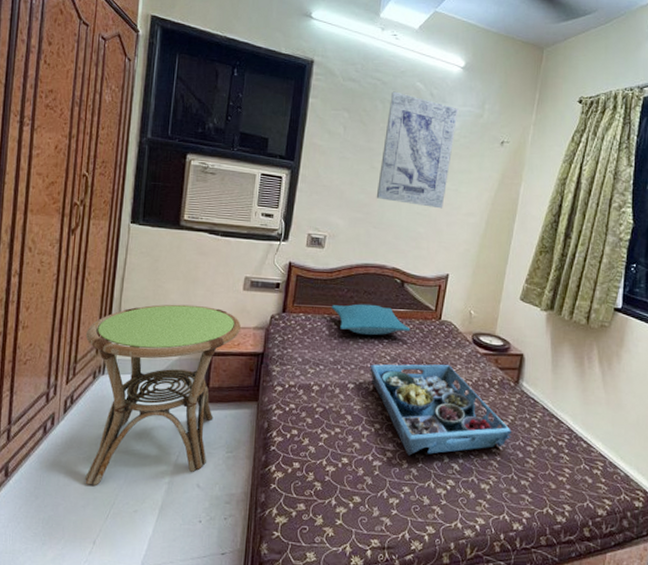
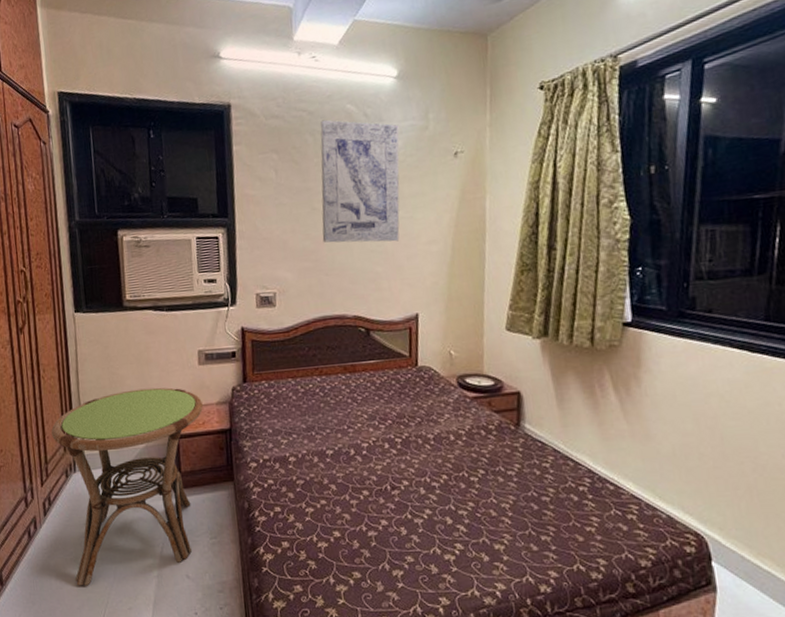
pillow: present [331,304,411,335] -> none [294,359,385,395]
serving tray: present [370,364,511,456] -> none [347,415,521,522]

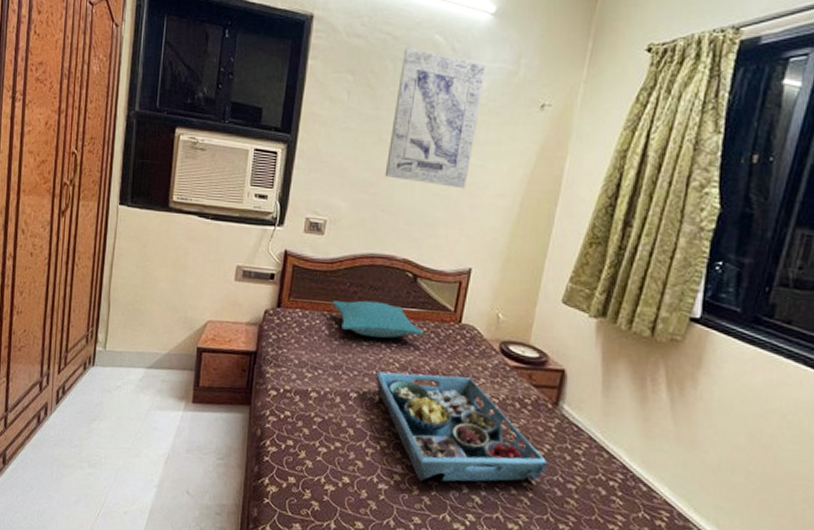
side table: present [51,387,203,586] -> none [76,293,232,482]
pillow: none [294,359,385,395] -> present [331,300,424,338]
serving tray: none [347,415,521,522] -> present [375,371,548,482]

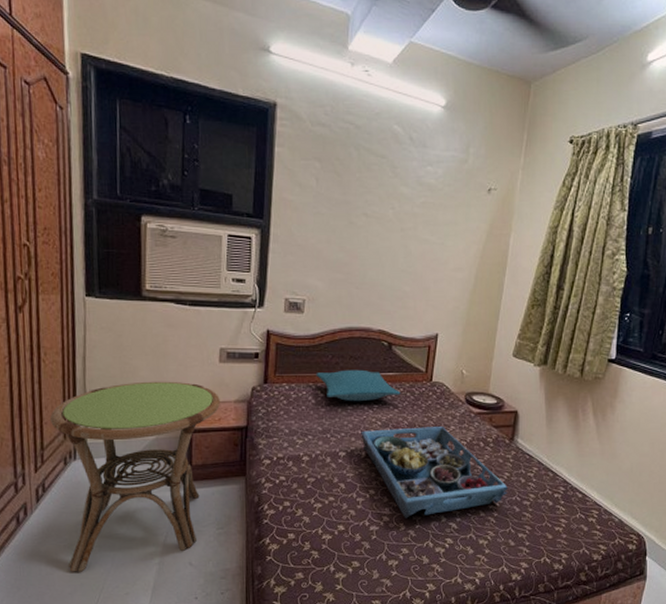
side table: none [76,293,232,482] -> present [49,381,220,572]
wall art: present [384,47,487,189] -> none [356,136,441,265]

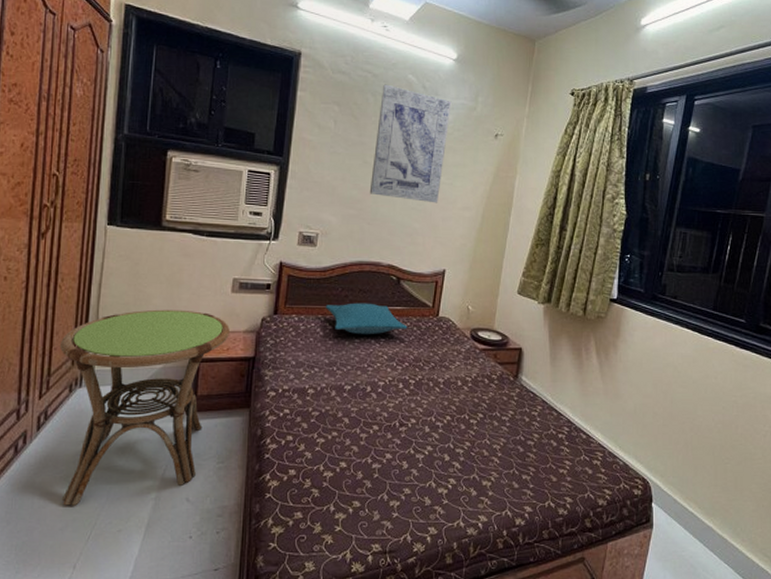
wall art: none [356,136,441,265] -> present [369,84,452,203]
serving tray: present [361,427,508,518] -> none [367,362,512,456]

